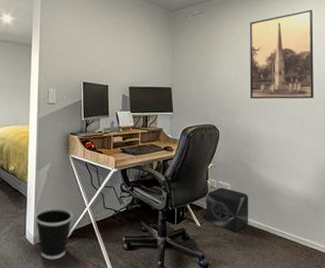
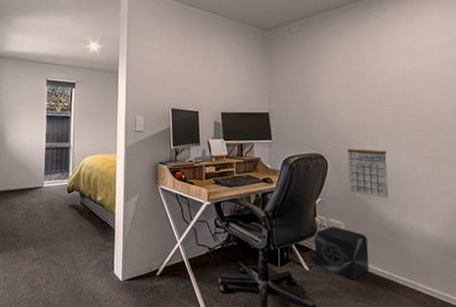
wastebasket: present [35,208,73,260] -> none [123,241,163,299]
calendar: none [235,116,267,162] -> present [347,143,389,198]
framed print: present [249,9,314,99] -> none [359,20,447,125]

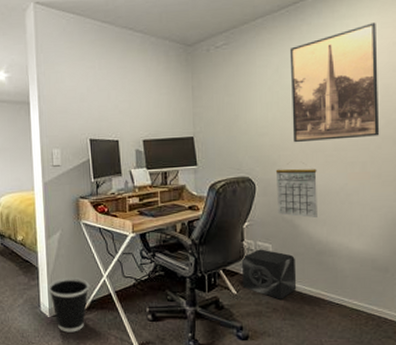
wastebasket: none [123,241,163,299] -> present [49,278,90,333]
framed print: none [359,20,447,125] -> present [289,22,380,143]

